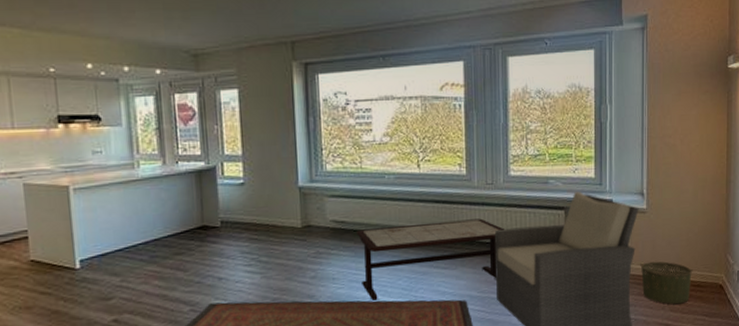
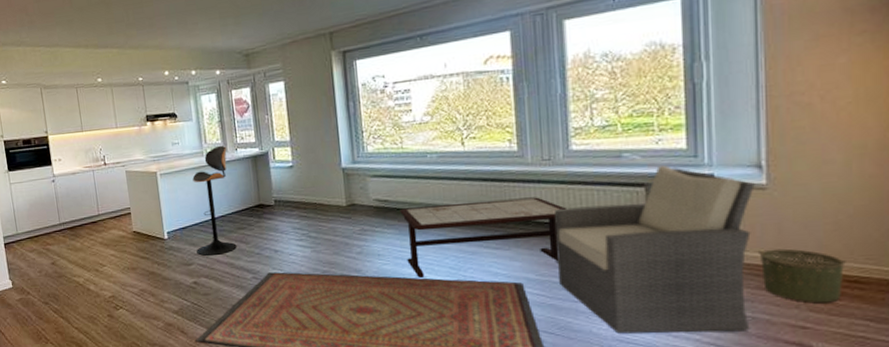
bar stool: none [118,156,172,288] -> present [192,145,237,256]

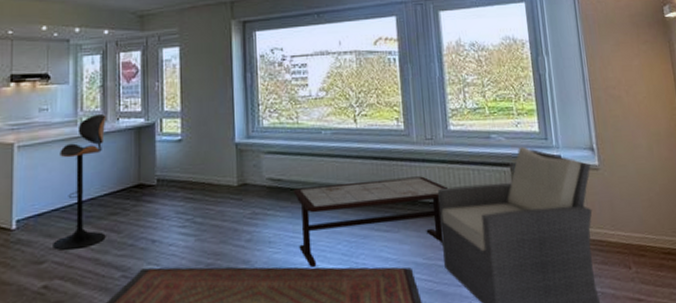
basket: present [759,248,846,304] -> none [599,224,661,276]

